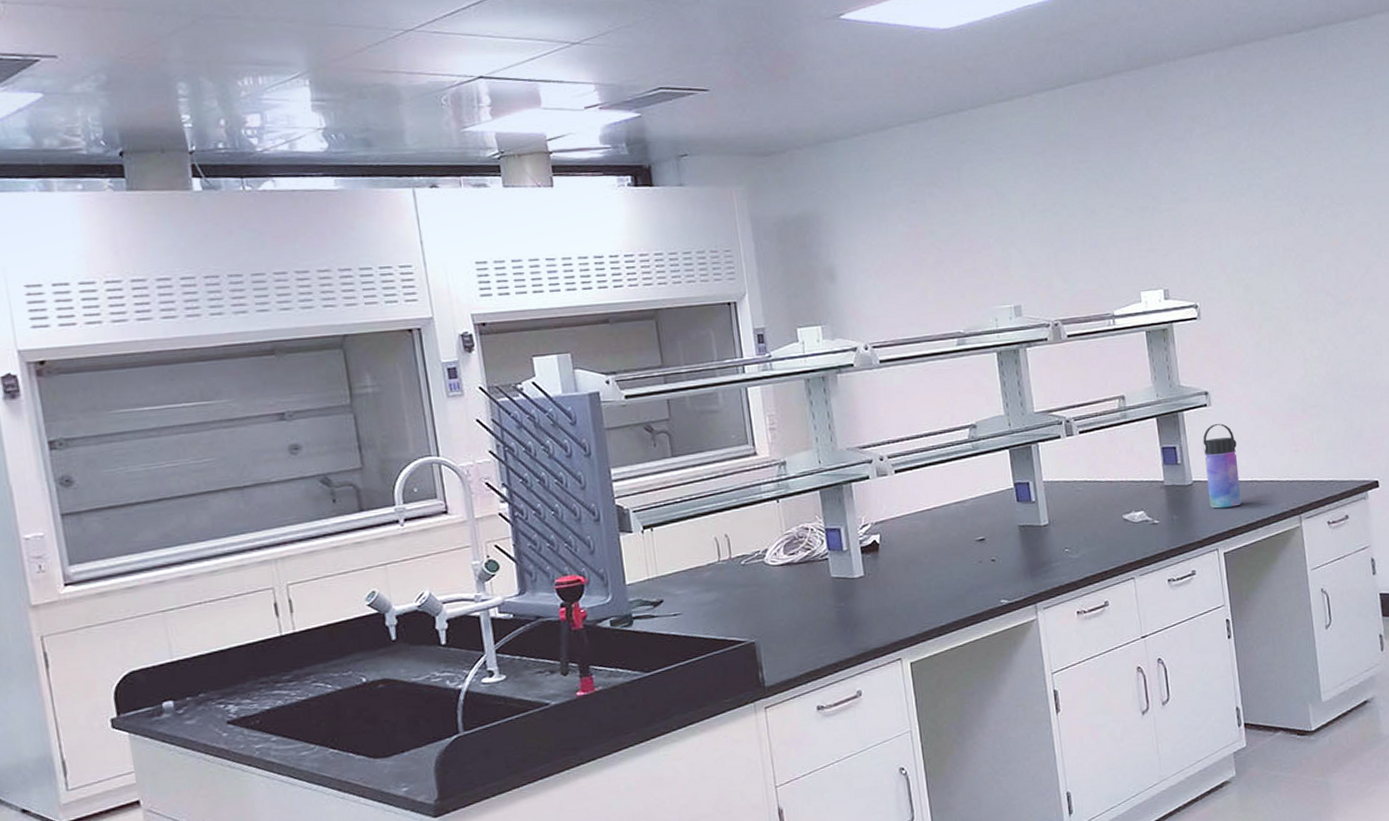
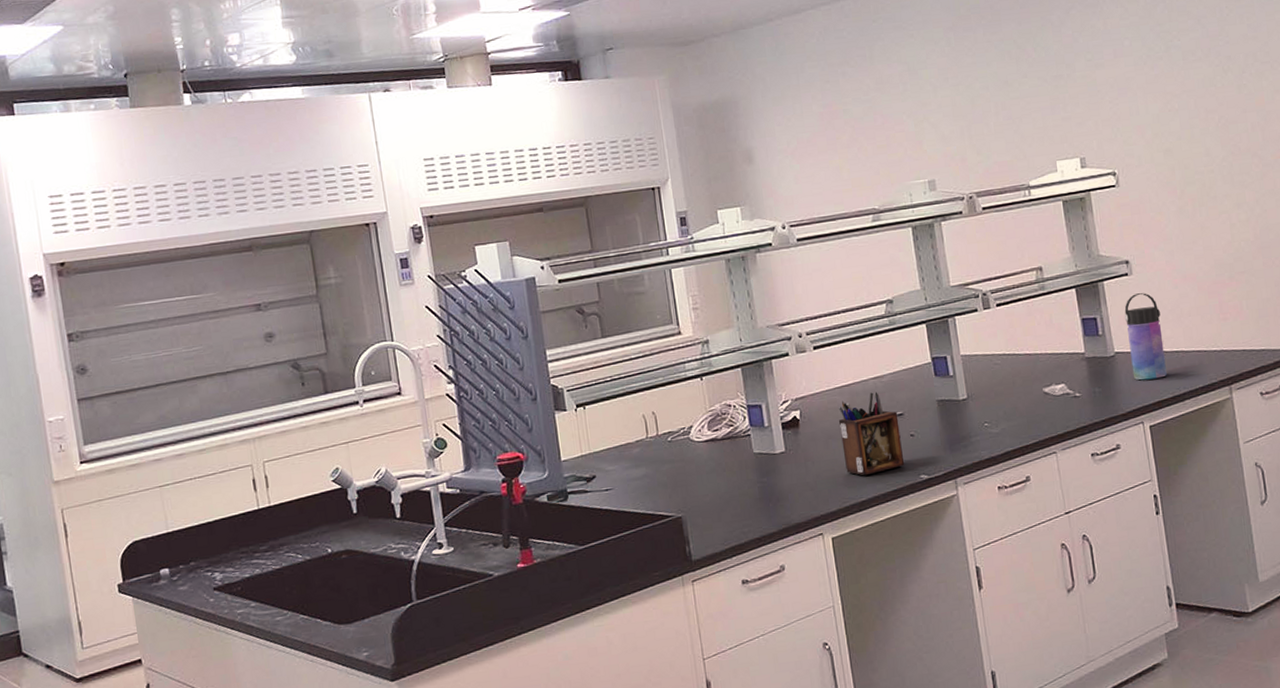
desk organizer: none [919,516,986,601] -> present [838,392,905,476]

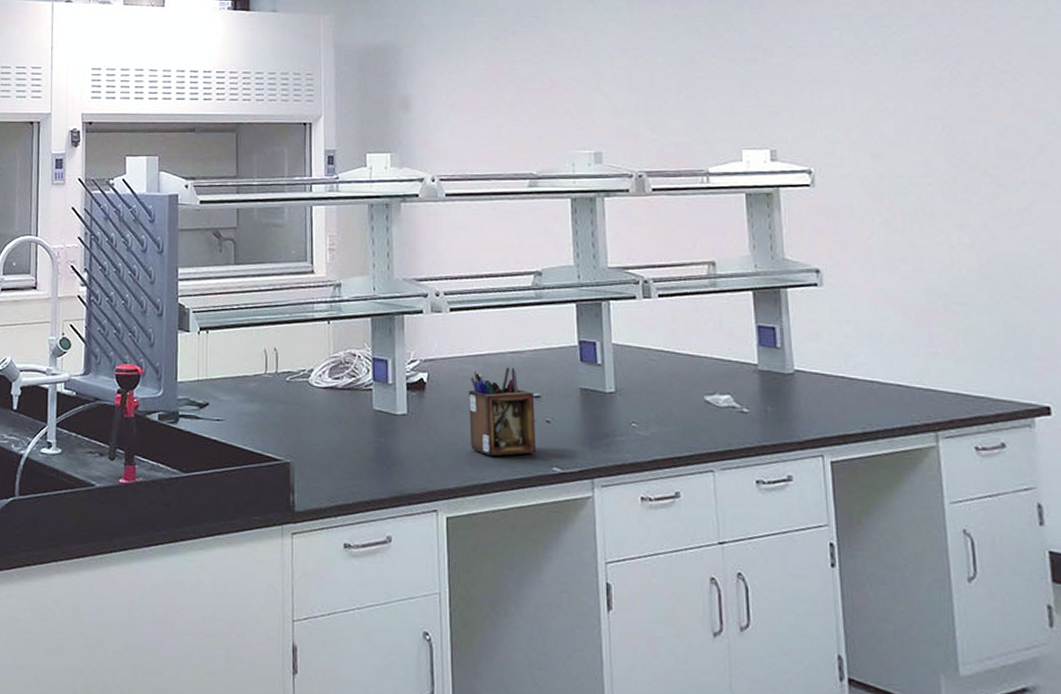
water bottle: present [1124,293,1167,381] -> none [809,308,857,409]

